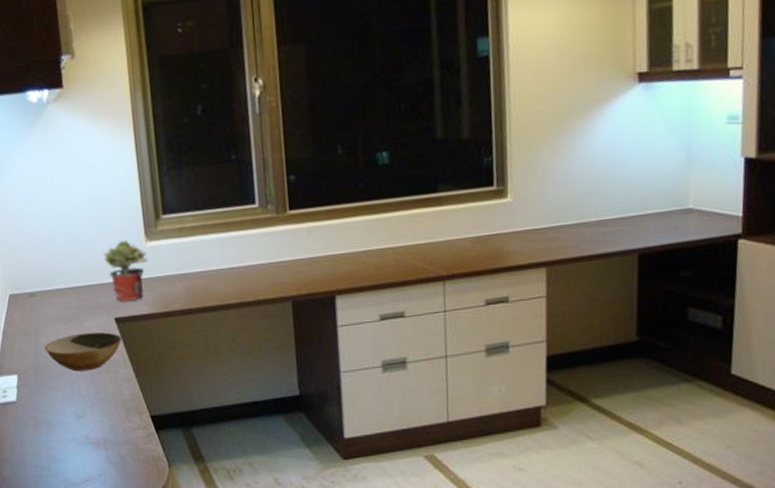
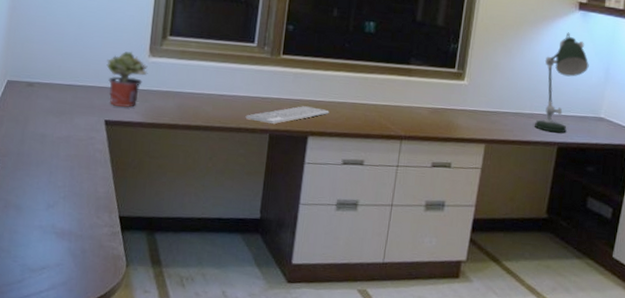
bowl: present [44,332,122,372] -> none [30,128,107,165]
keyboard: none [261,262,354,290] -> present [245,106,329,124]
desk lamp: none [603,113,664,239] -> present [534,32,589,133]

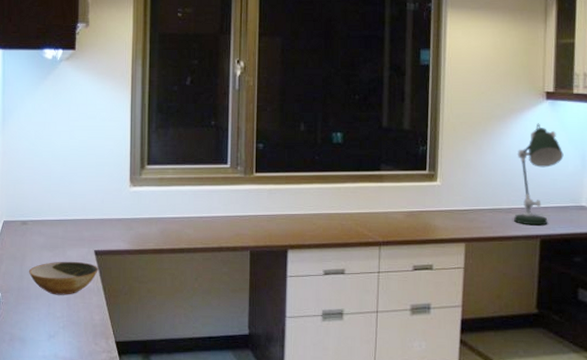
bowl: none [30,128,107,165] -> present [28,261,98,295]
potted plant: present [106,51,148,107] -> none [92,183,131,236]
keyboard: present [245,106,329,124] -> none [225,221,306,240]

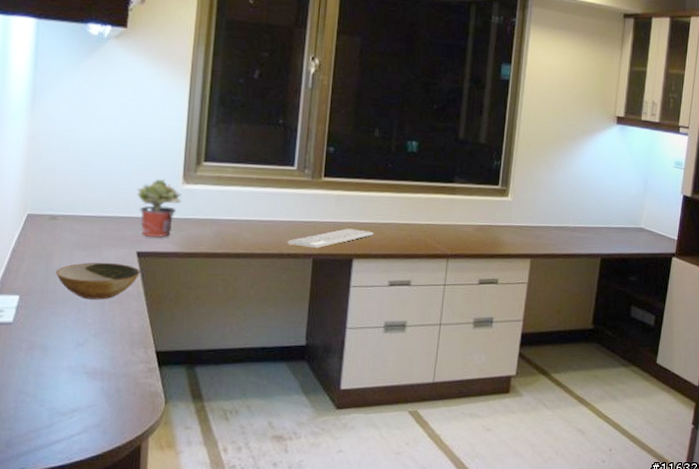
potted plant: none [92,183,131,236] -> present [137,179,182,237]
keyboard: none [225,221,306,240] -> present [287,228,374,248]
desk lamp: present [513,123,564,226] -> none [577,146,628,245]

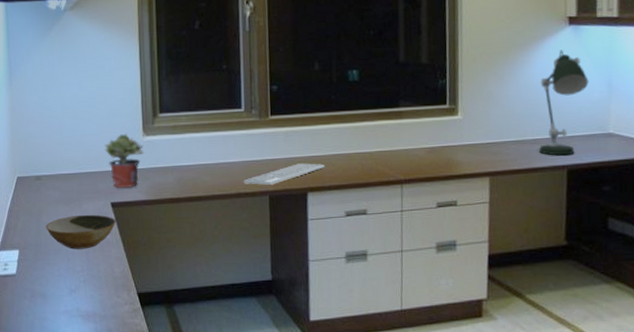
desk lamp: none [577,146,628,245] -> present [538,50,589,156]

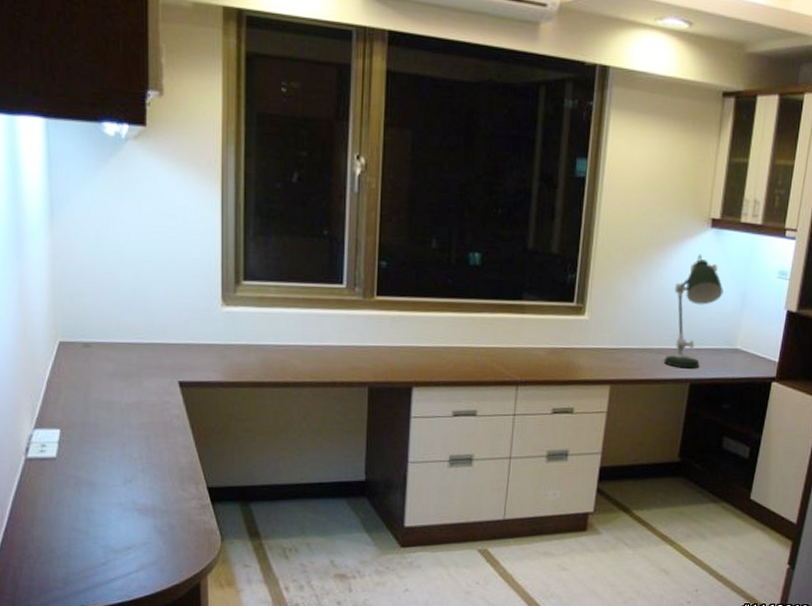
bowl: present [45,214,116,250] -> none [94,393,184,434]
potted plant: present [105,133,145,188] -> none [173,300,223,365]
keyboard: present [243,163,325,185] -> none [339,353,435,375]

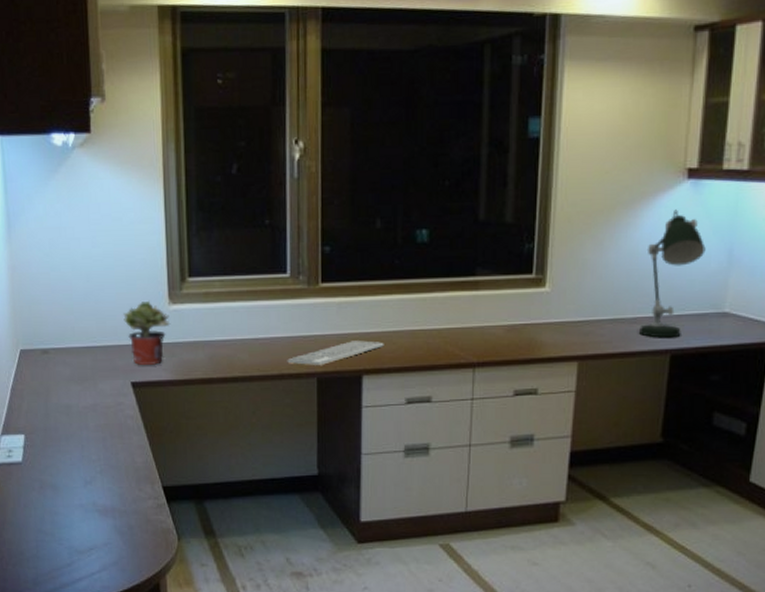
potted plant: none [173,300,223,365] -> present [123,300,171,365]
keyboard: none [339,353,435,375] -> present [287,340,384,365]

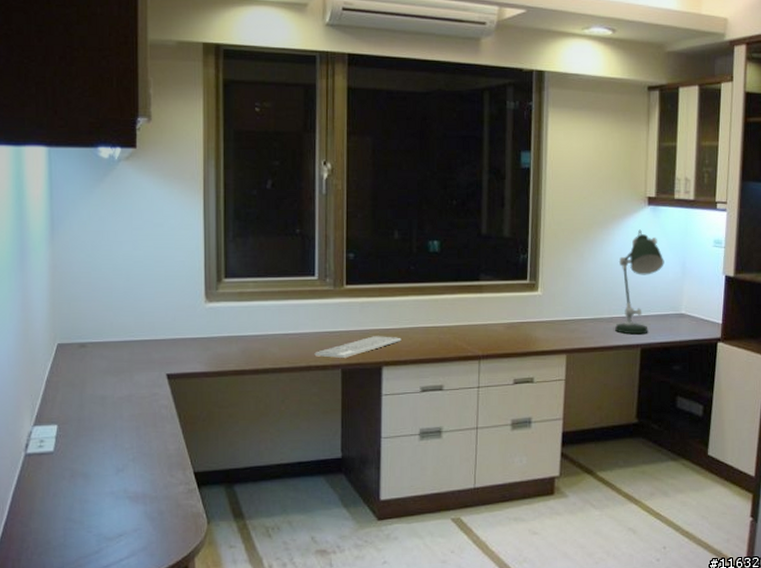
potted plant: present [123,300,171,365] -> none [161,298,207,358]

